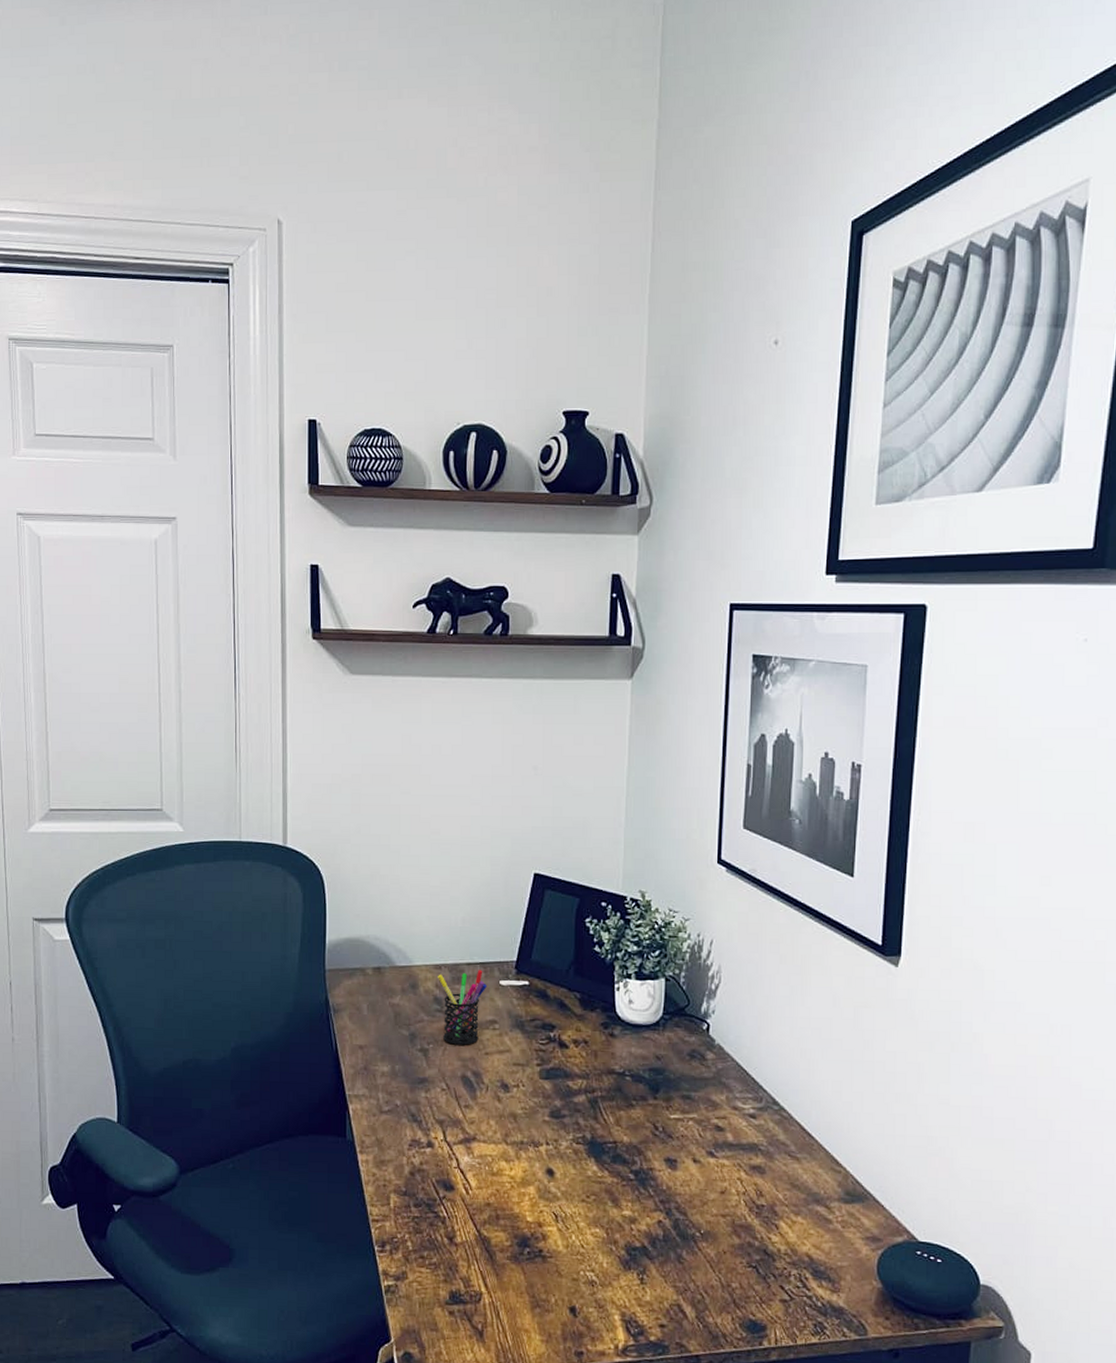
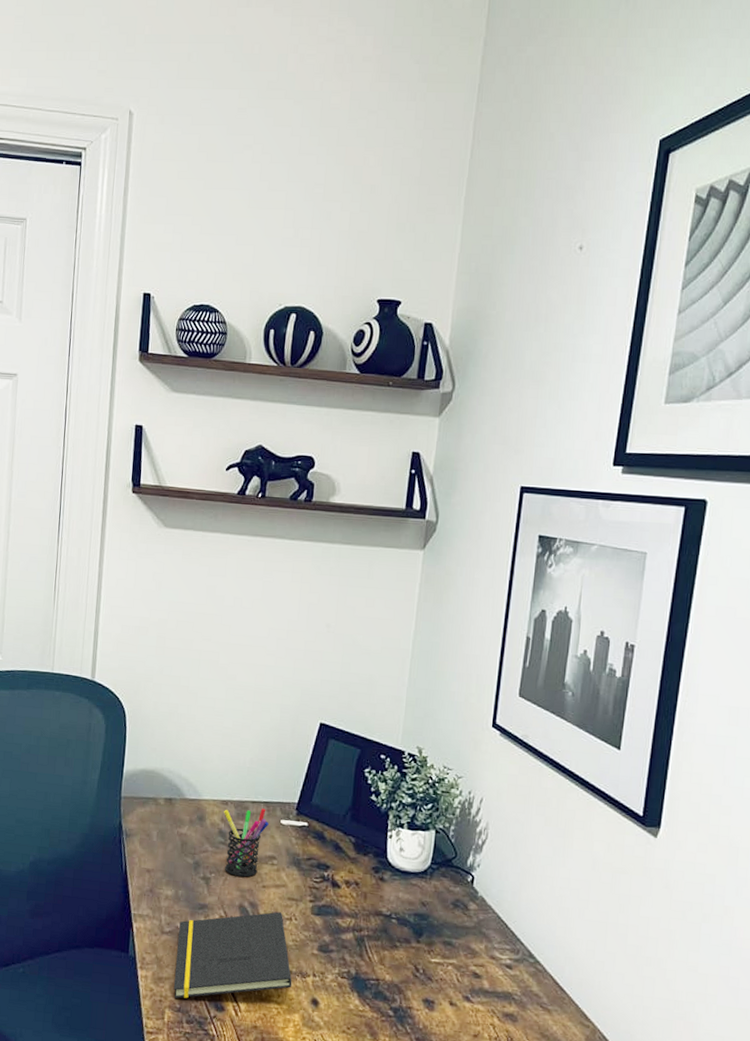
notepad: none [397,1079,524,1181] -> present [173,911,292,999]

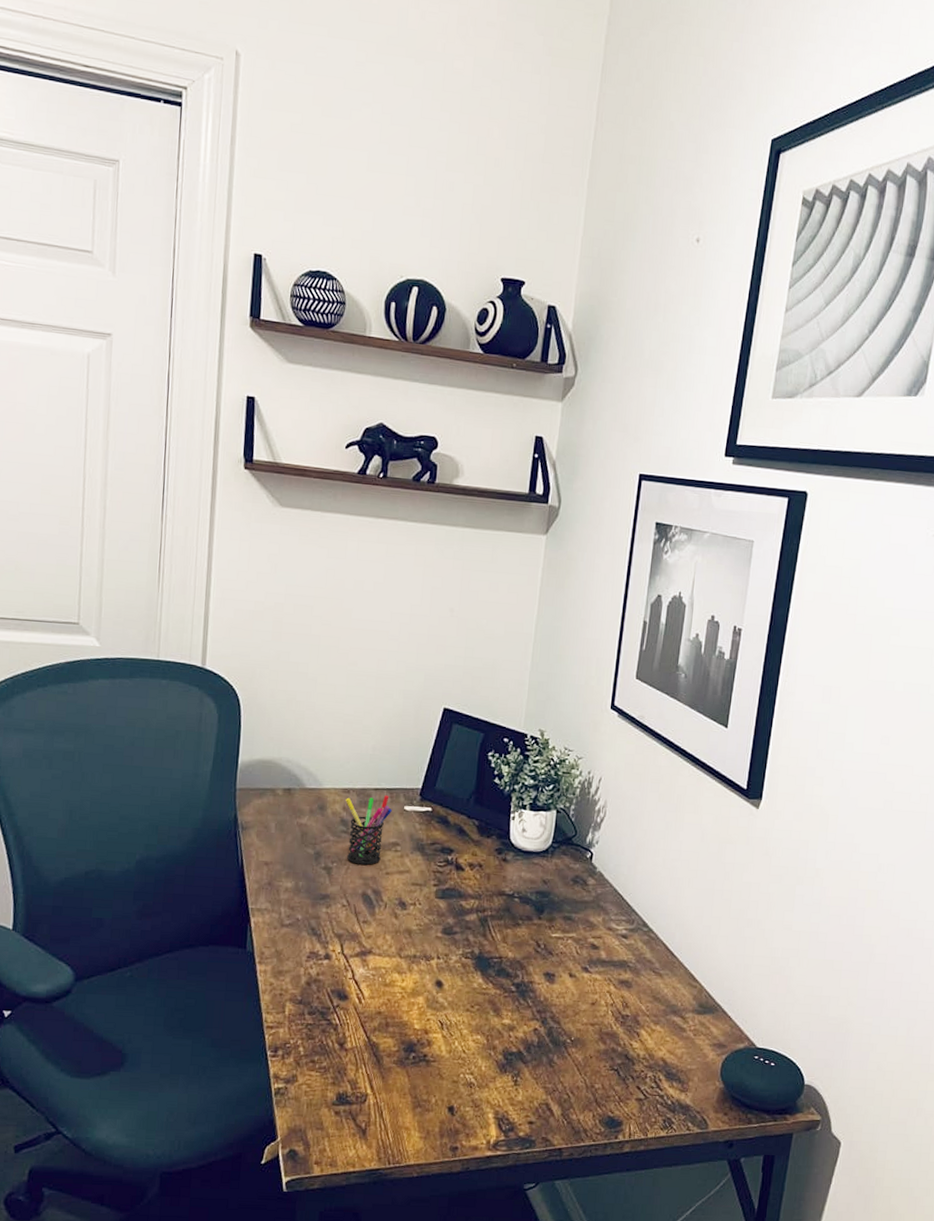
notepad: present [173,911,292,999] -> none [294,897,417,991]

